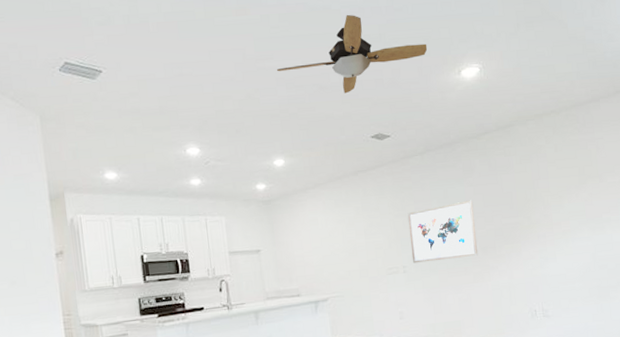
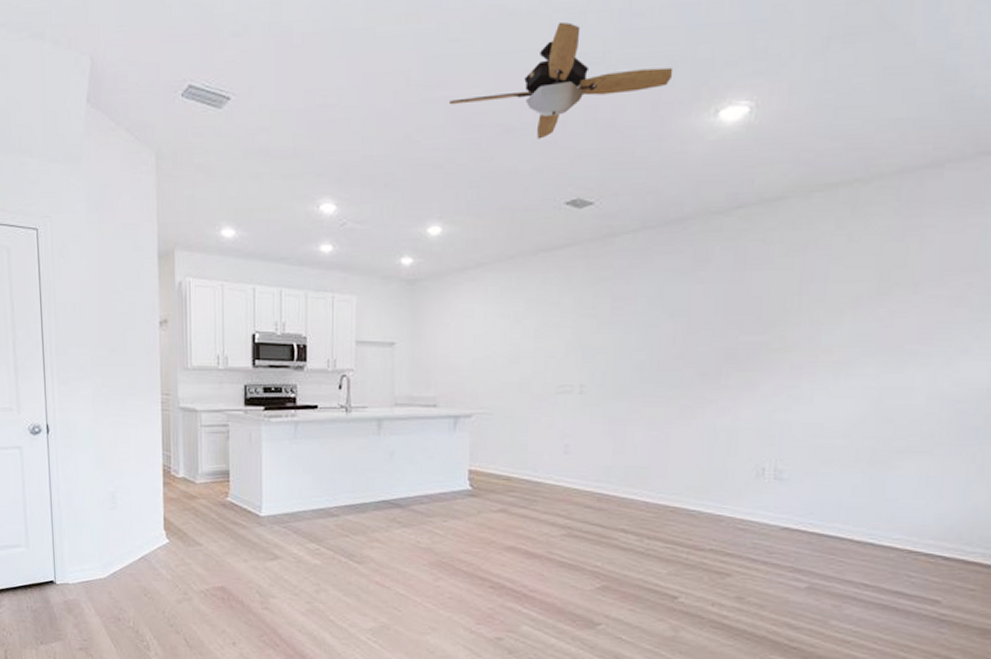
wall art: present [407,200,479,263] -> none [594,303,699,384]

